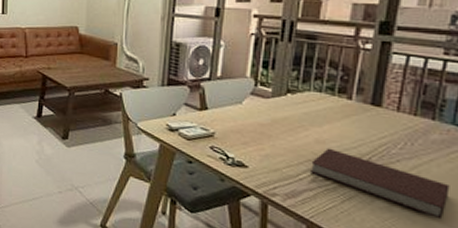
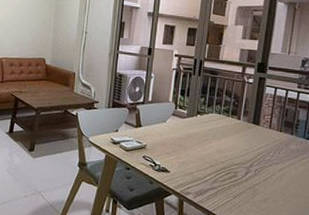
notebook: present [309,148,450,220] -> none [212,156,303,208]

